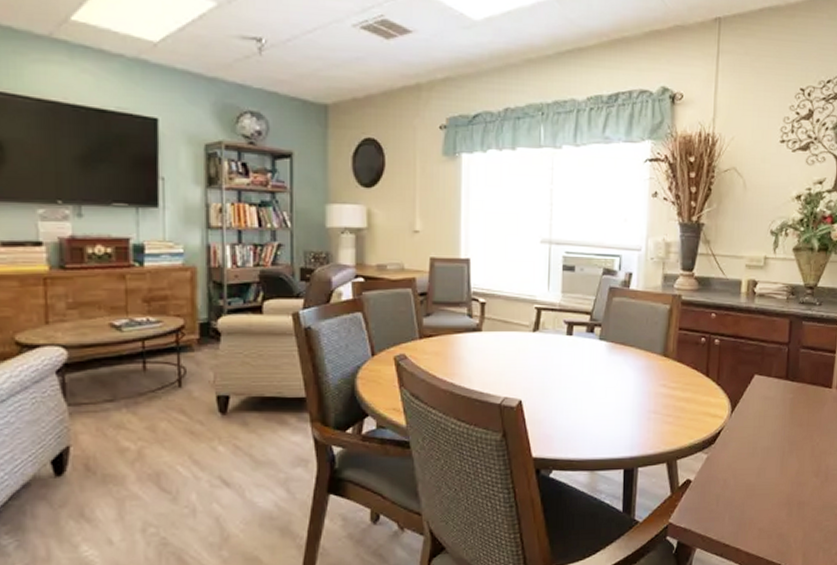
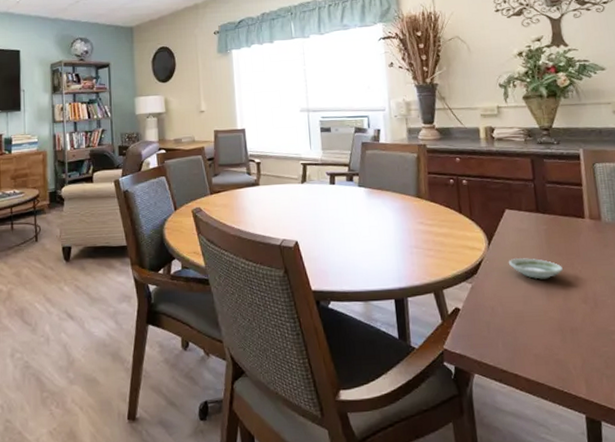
saucer: none [748,427,801,451] -> present [508,257,563,280]

